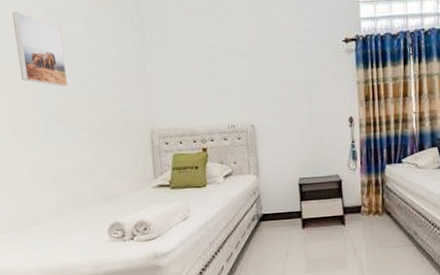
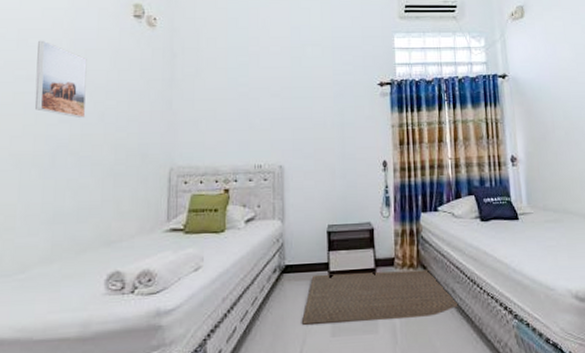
rug: none [280,215,420,264] -> present [302,269,459,325]

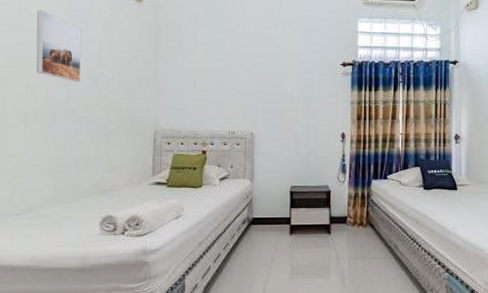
rug: present [302,269,459,325] -> none [266,227,399,268]

